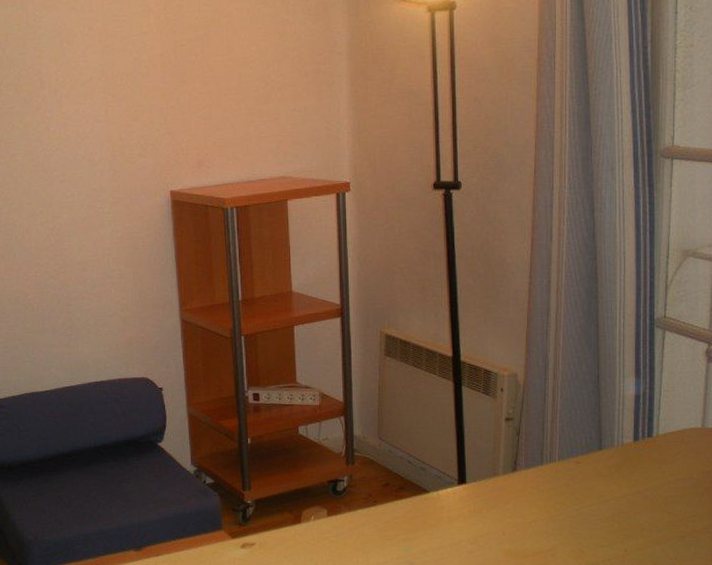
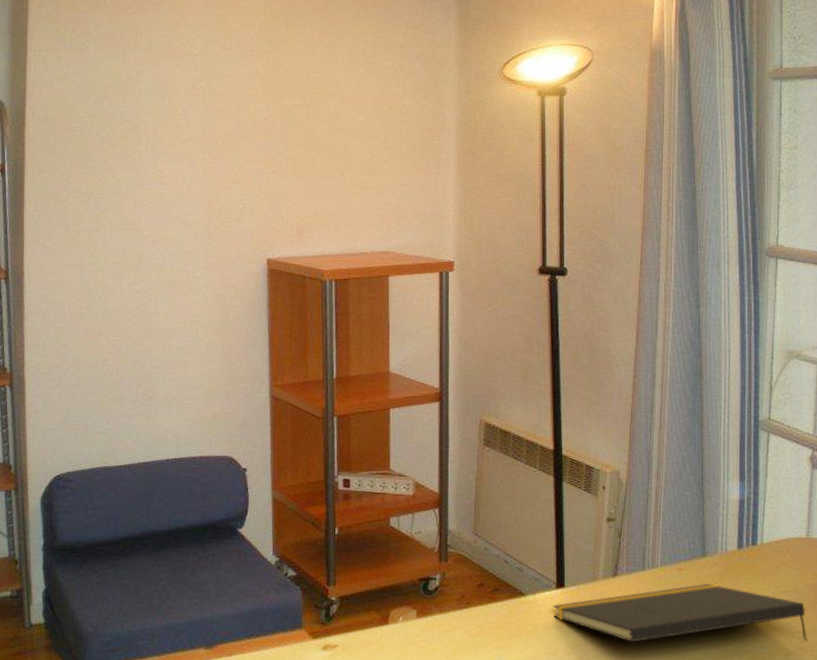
notepad: none [455,474,704,531] -> present [552,583,809,643]

